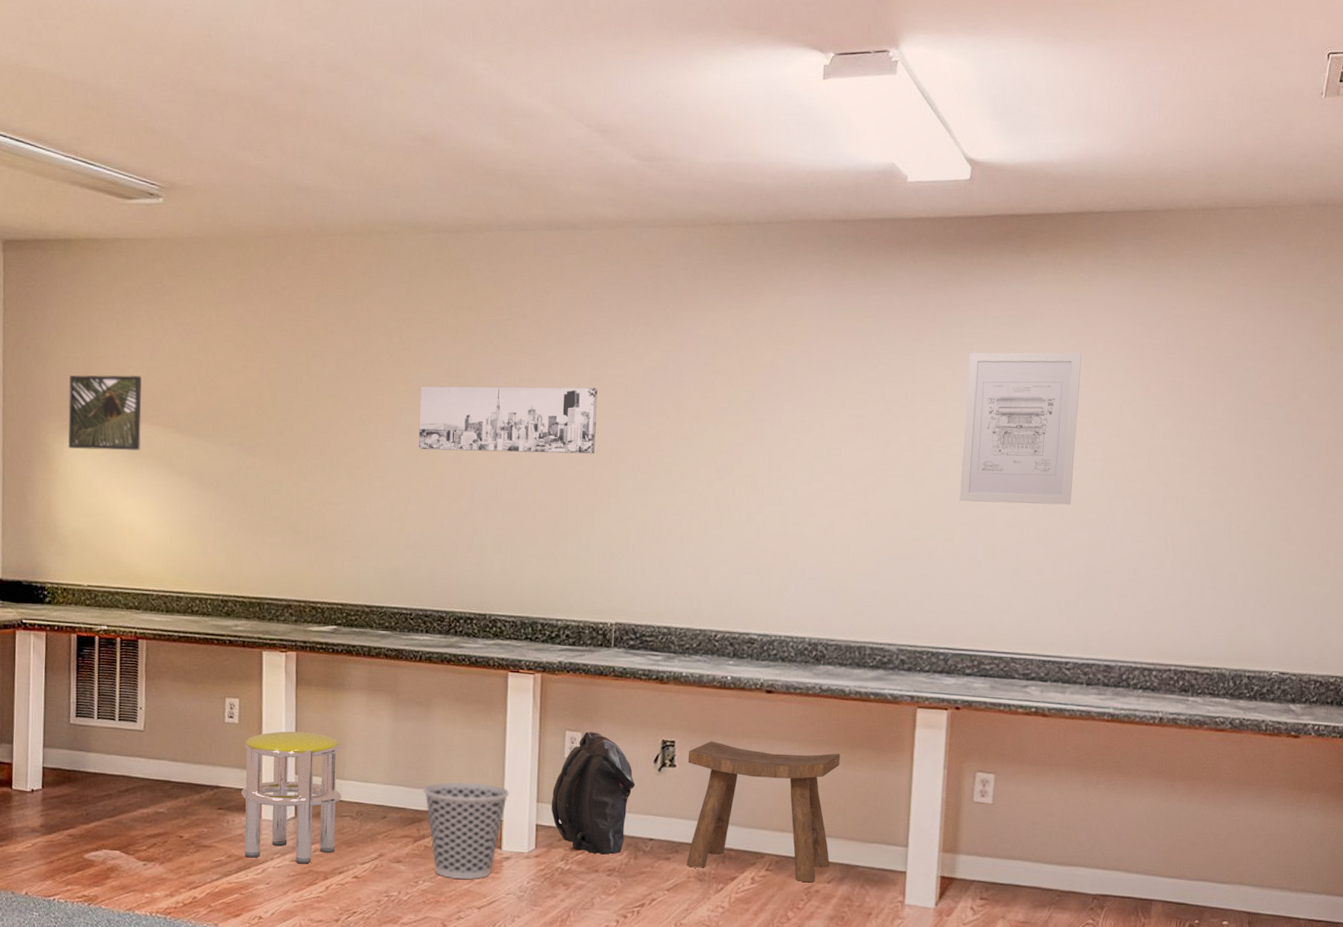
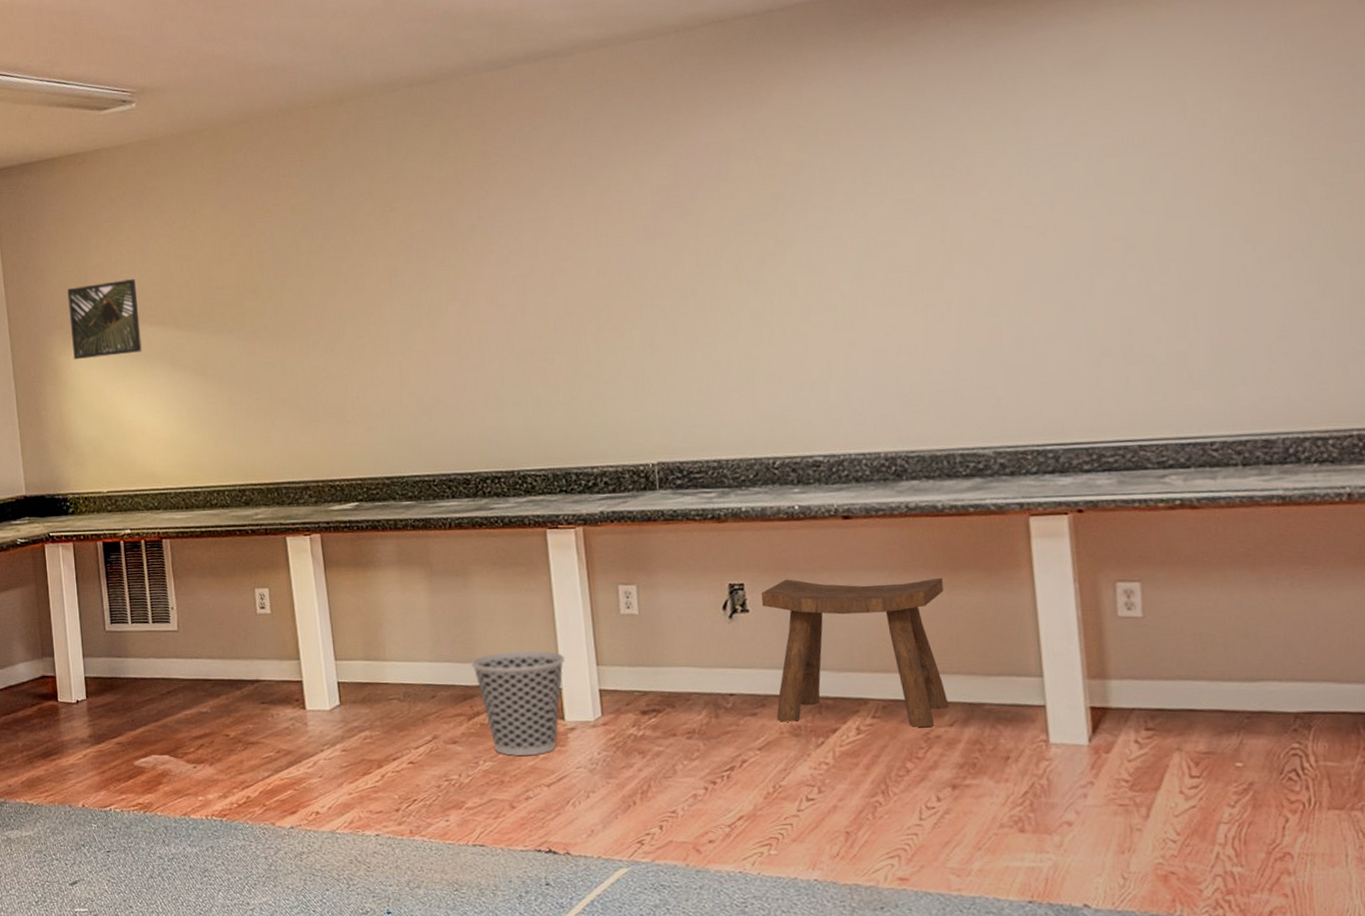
stool: present [240,731,342,864] -> none [279,615,386,754]
wall art: present [418,386,598,455] -> none [414,217,609,310]
backpack: present [551,731,636,855] -> none [612,583,705,716]
wall art: present [960,352,1082,505] -> none [1030,86,1187,277]

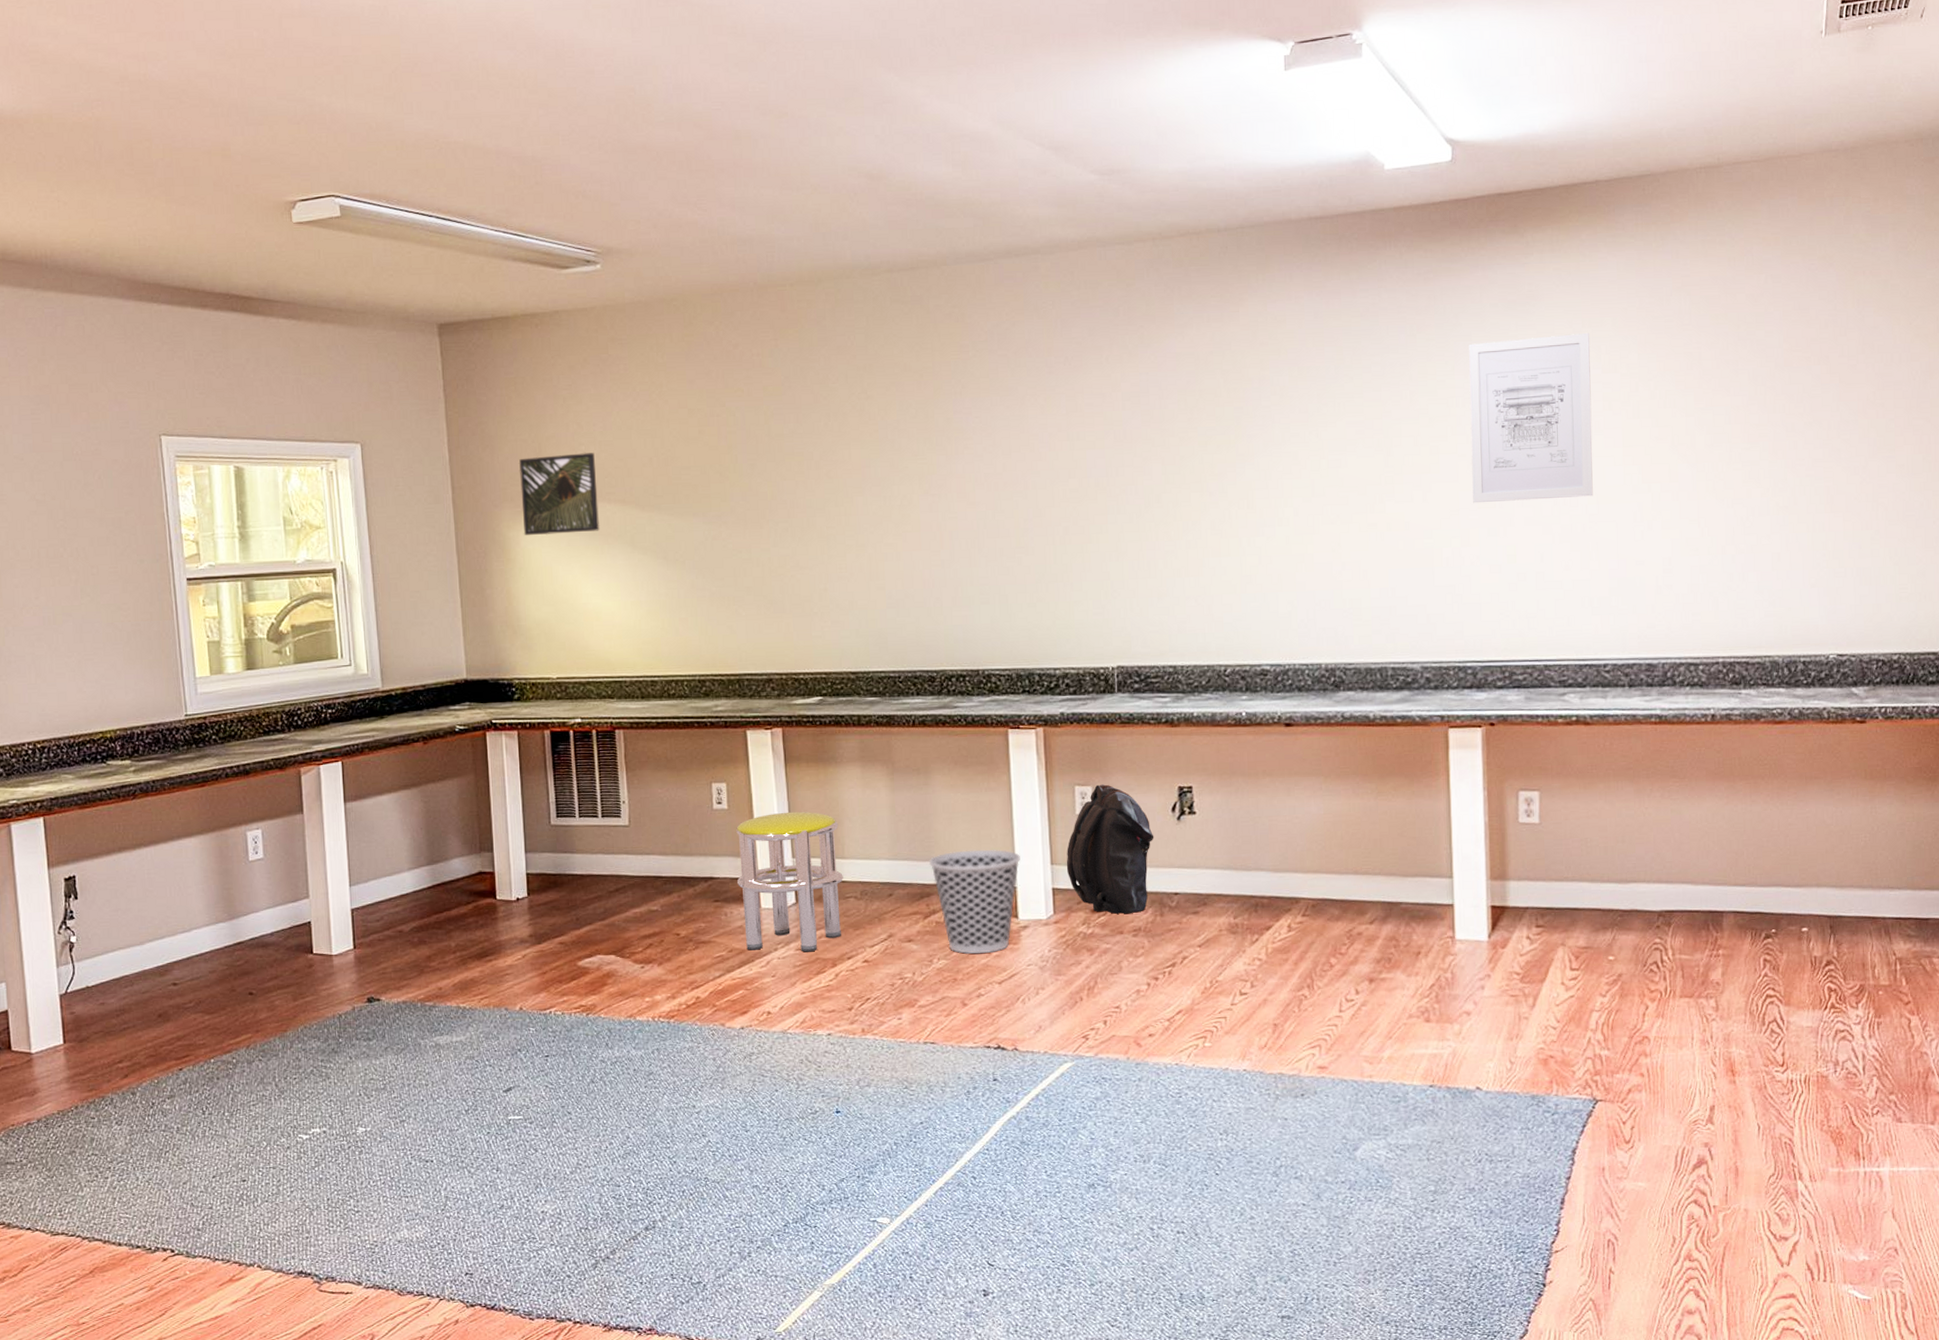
stool: none [279,615,386,754] -> present [736,811,843,952]
backpack: none [612,583,705,716] -> present [1066,784,1154,914]
stool: present [760,577,949,728] -> none [1207,783,1371,925]
wall art: none [1030,86,1187,277] -> present [1469,332,1593,504]

